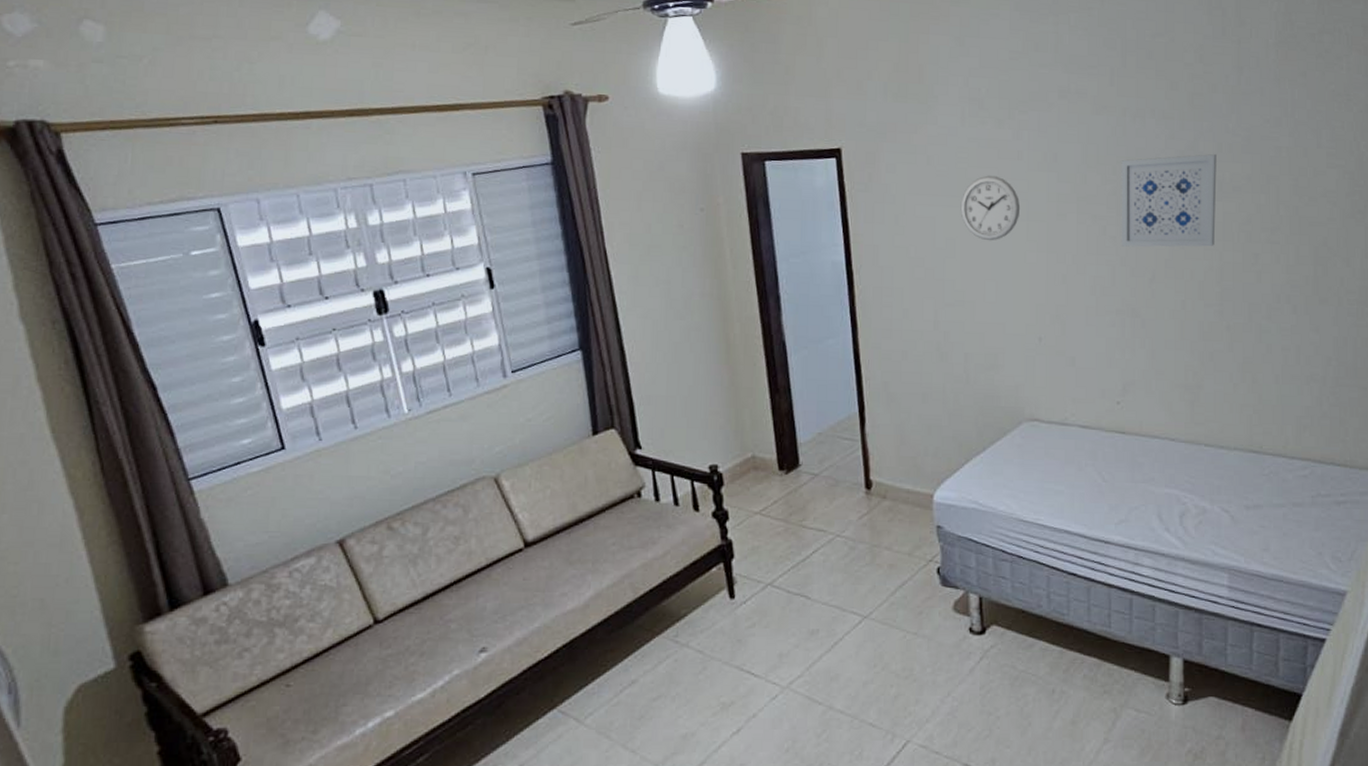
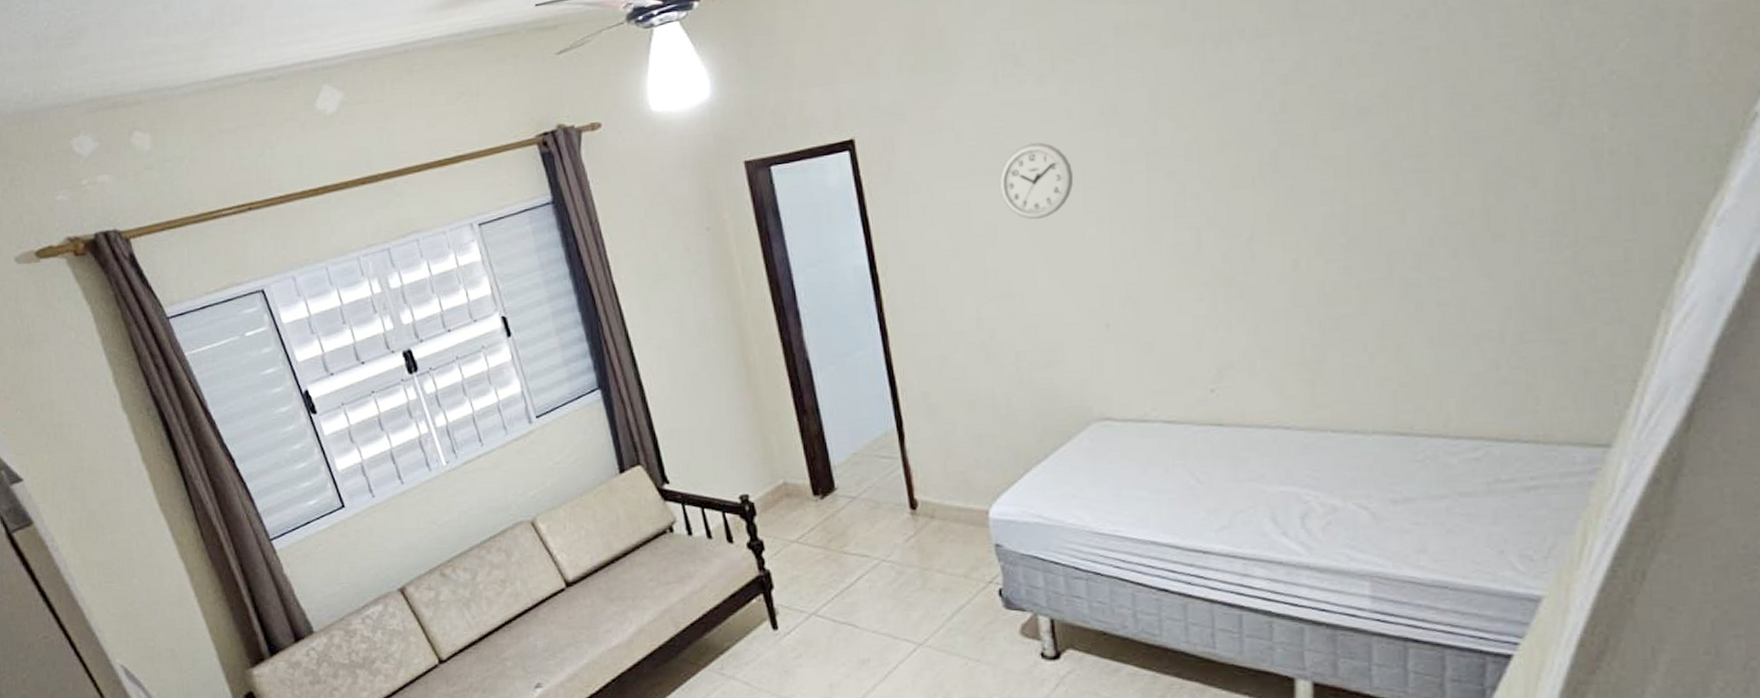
wall art: present [1121,153,1217,247] -> none [1202,70,1336,204]

